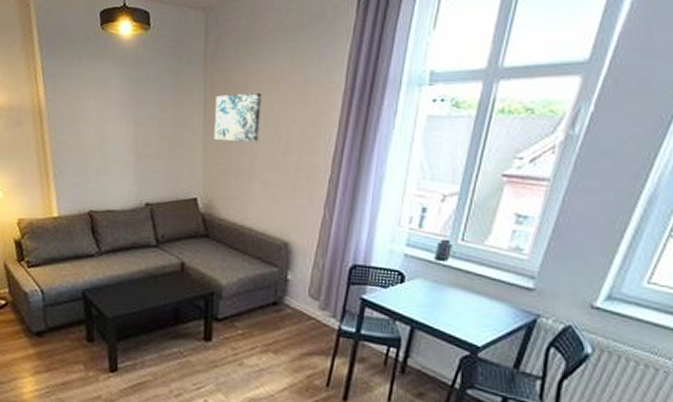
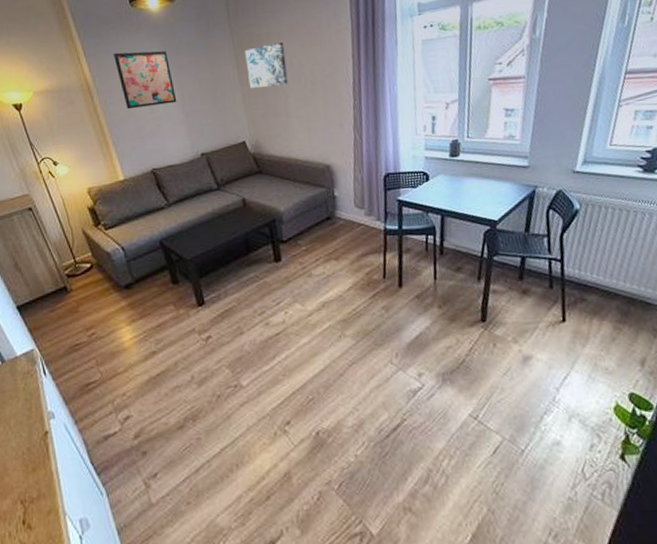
wall art: none [72,77,131,143] -> present [113,50,177,110]

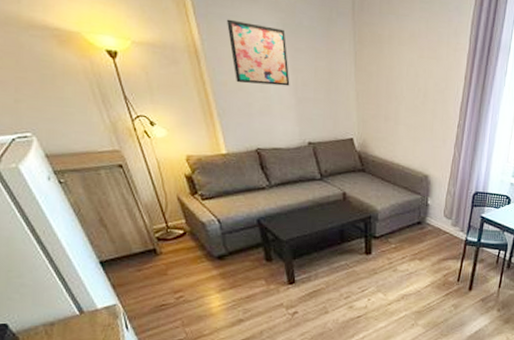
wall art: present [245,41,288,89] -> none [364,47,404,92]

